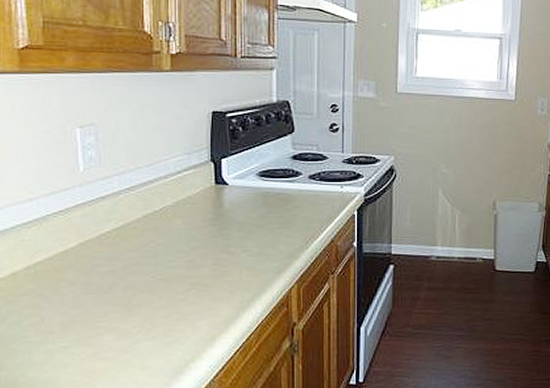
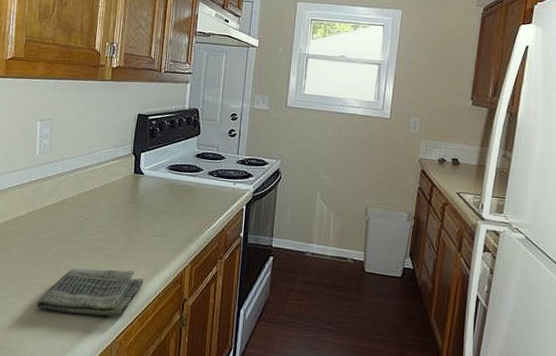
dish towel: none [107,297,241,357] -> present [36,268,143,317]

